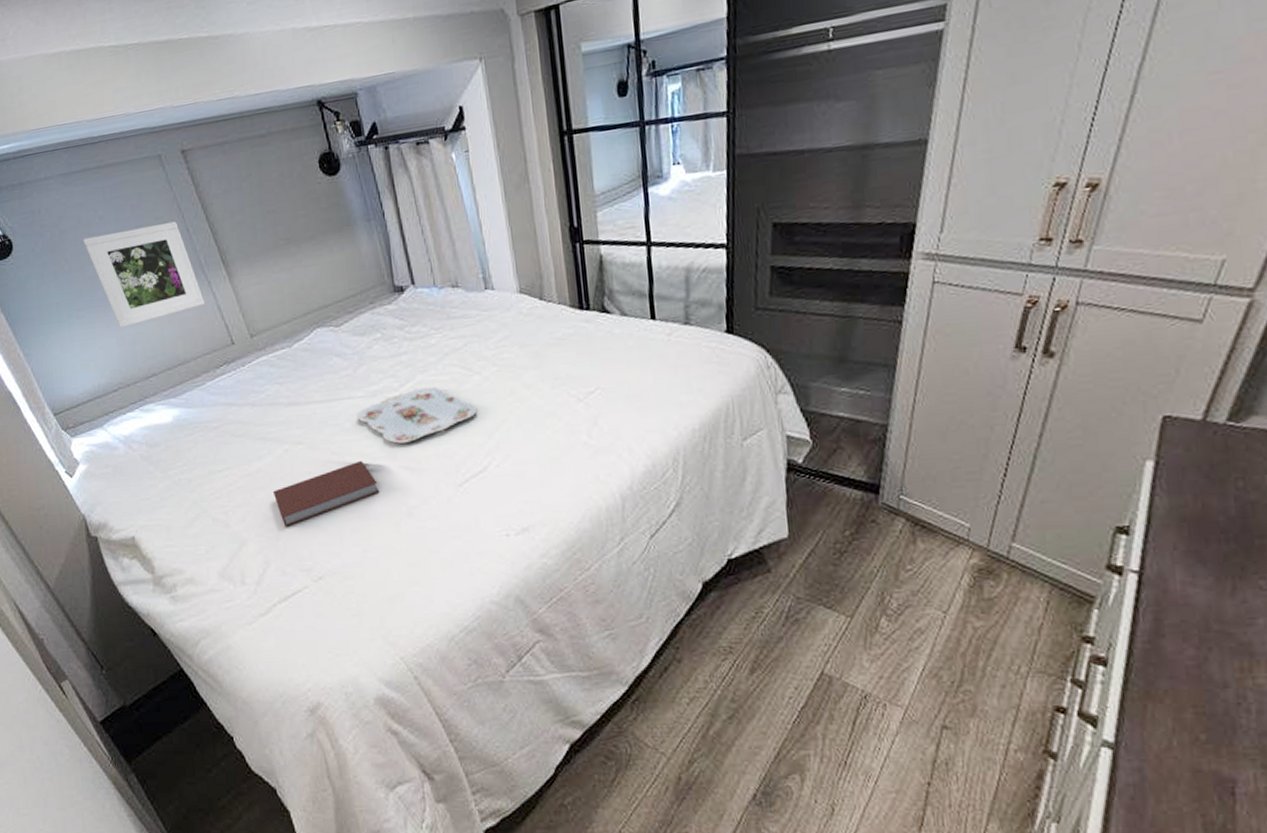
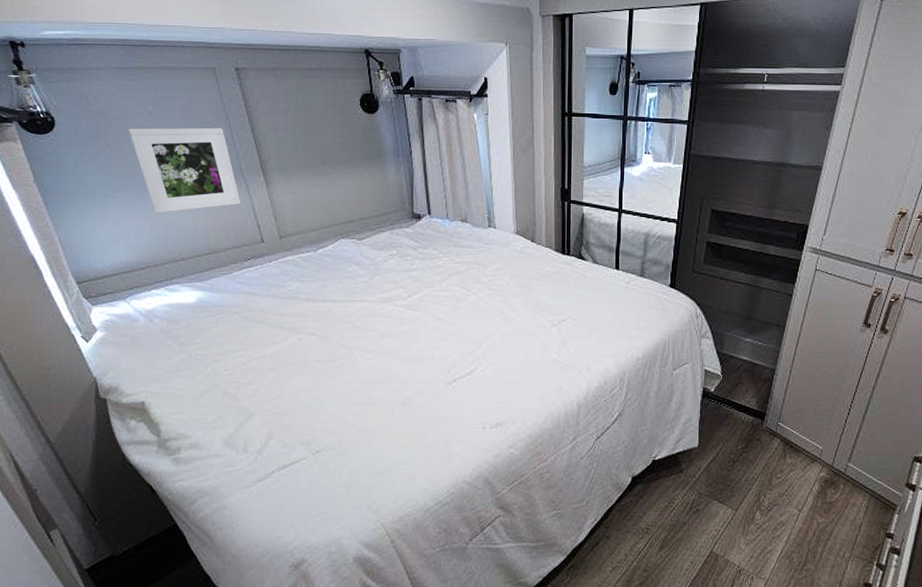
book: present [272,460,380,527] -> none [283,354,380,405]
serving tray: present [356,386,477,444] -> none [367,300,471,344]

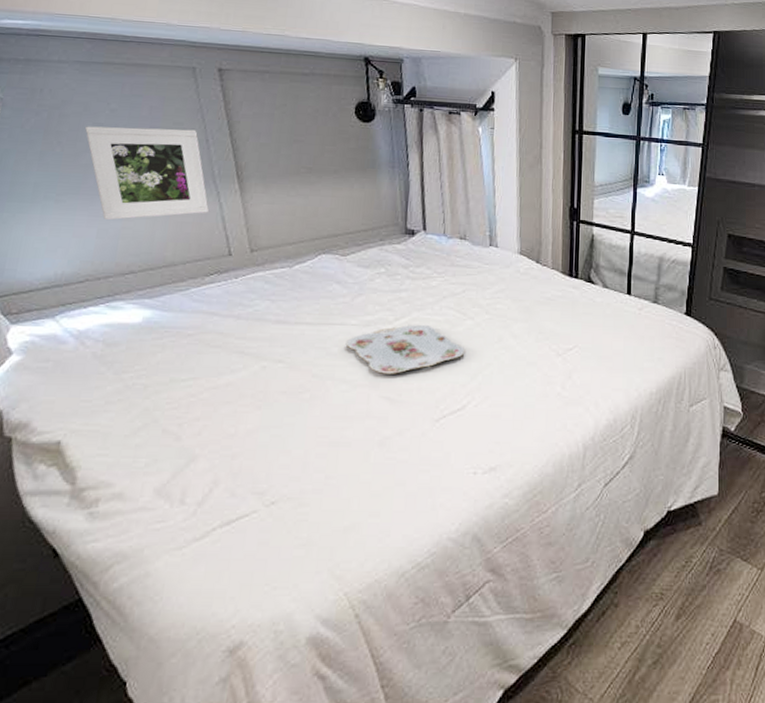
serving tray: none [367,300,471,344] -> present [345,324,465,374]

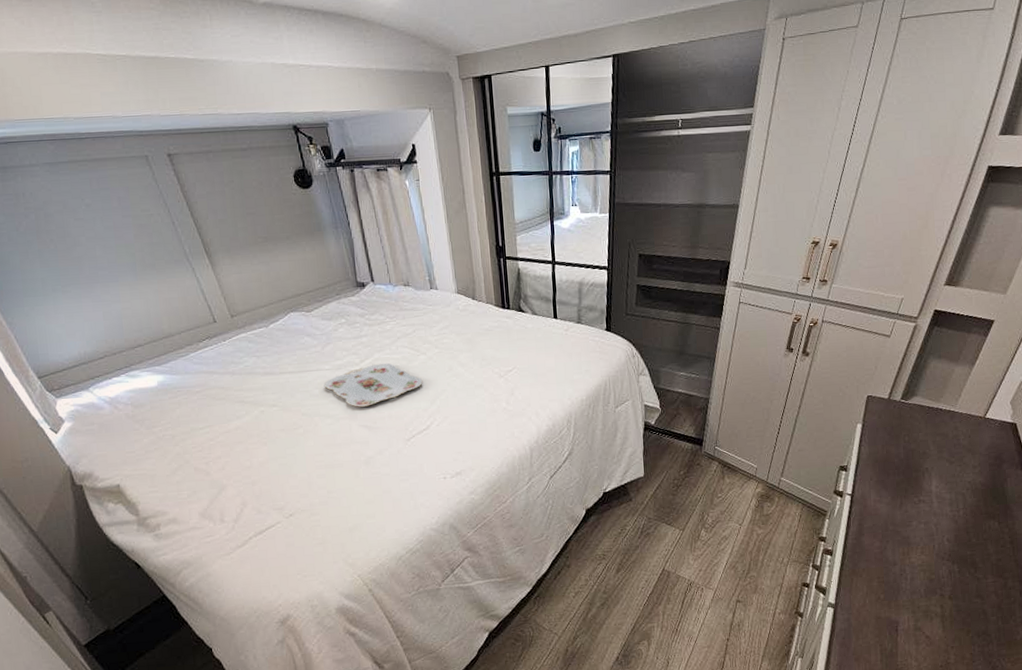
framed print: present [85,126,210,220] -> none [69,214,190,303]

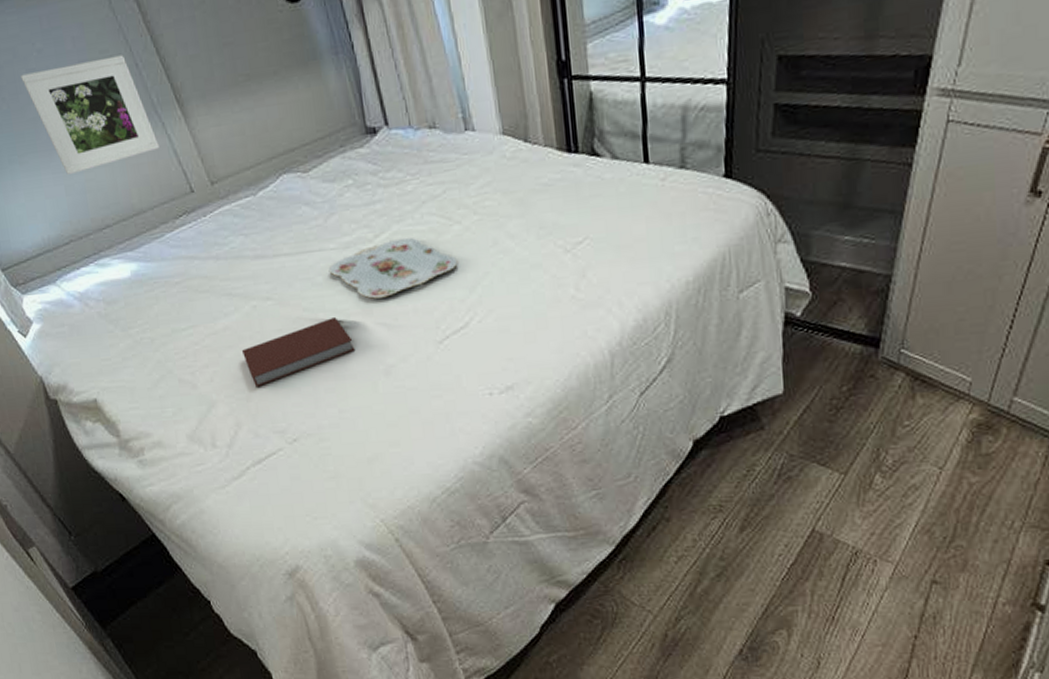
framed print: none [69,214,190,303] -> present [21,55,161,174]
book: none [249,420,343,474] -> present [241,316,356,388]

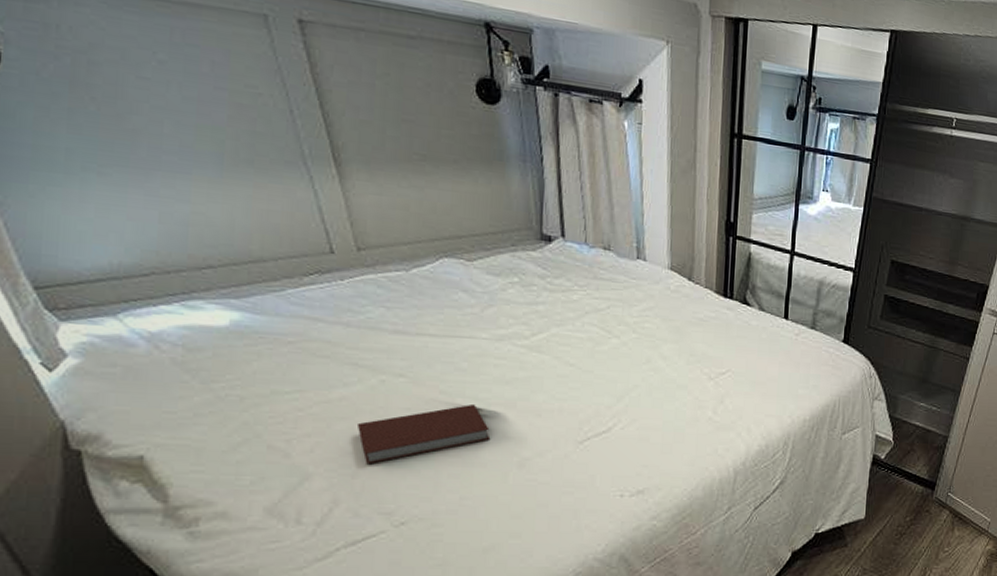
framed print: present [21,55,161,174] -> none [126,79,302,202]
serving tray: present [328,237,458,299] -> none [476,341,611,393]

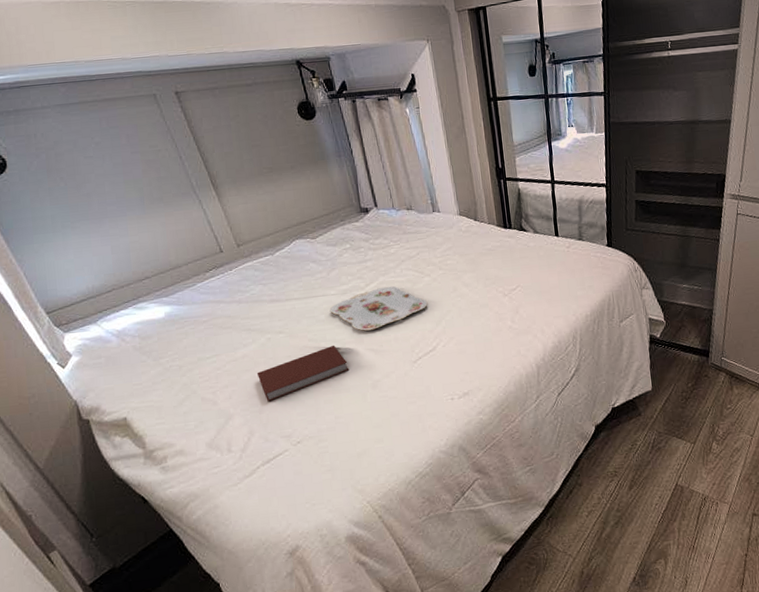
serving tray: none [476,341,611,393] -> present [329,286,428,331]

